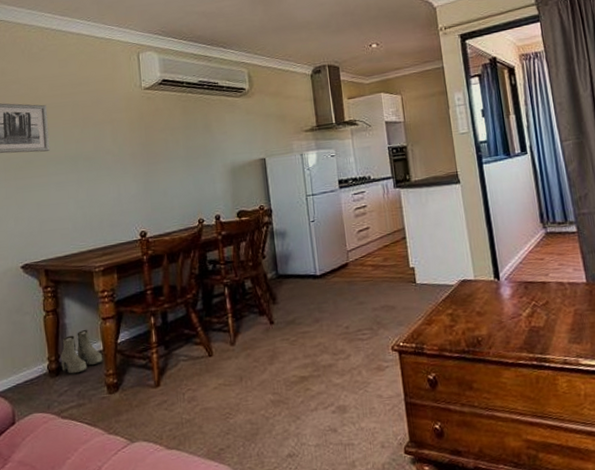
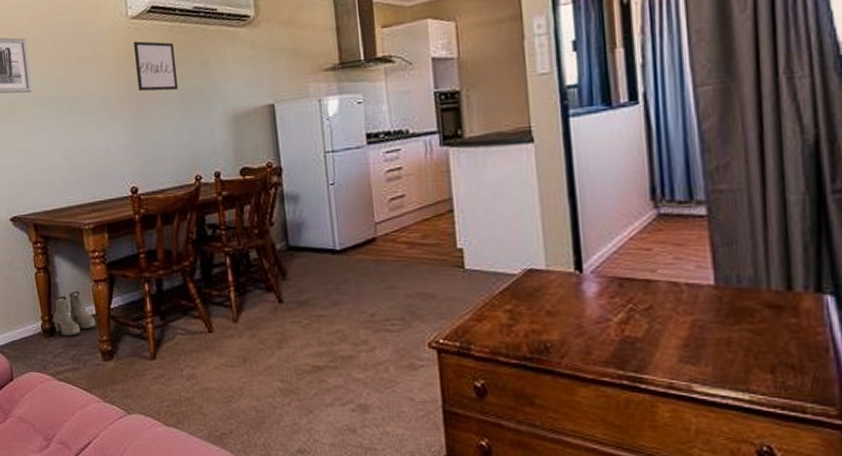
wall art: none [146,107,185,150] -> present [134,41,179,92]

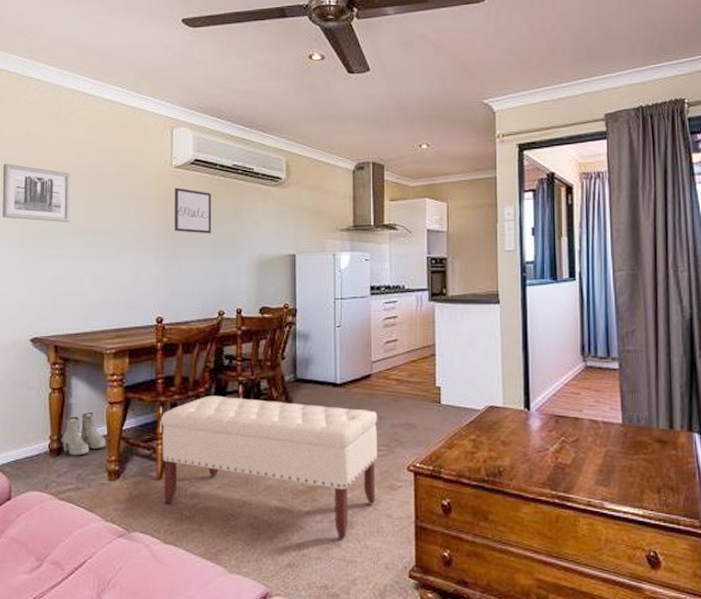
bench: none [148,269,393,424] -> present [161,395,378,539]

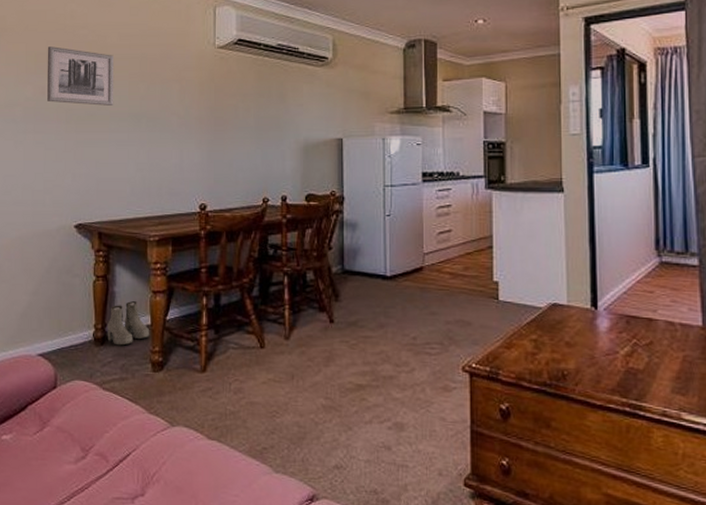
bench: present [161,395,378,539] -> none [205,286,431,442]
wall art: present [174,187,212,234] -> none [218,69,256,118]

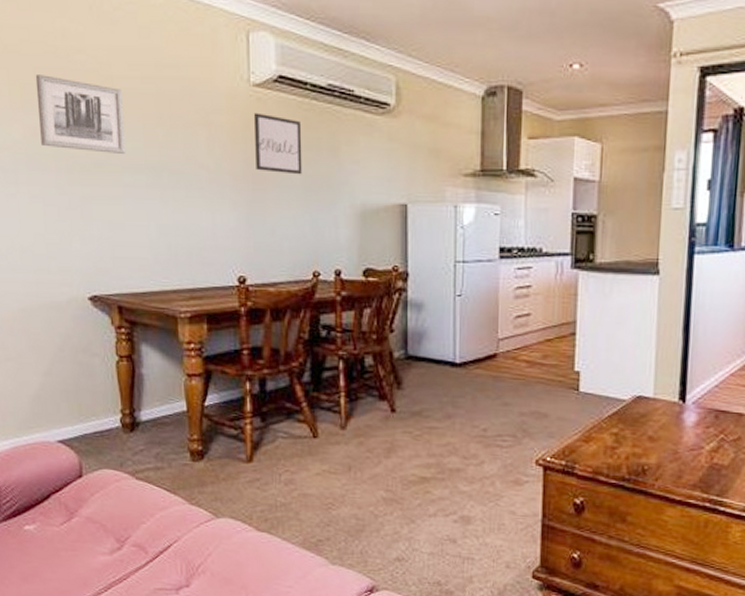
boots: present [107,301,150,346] -> none [136,385,187,433]
wall art: none [218,69,256,118] -> present [254,112,302,175]

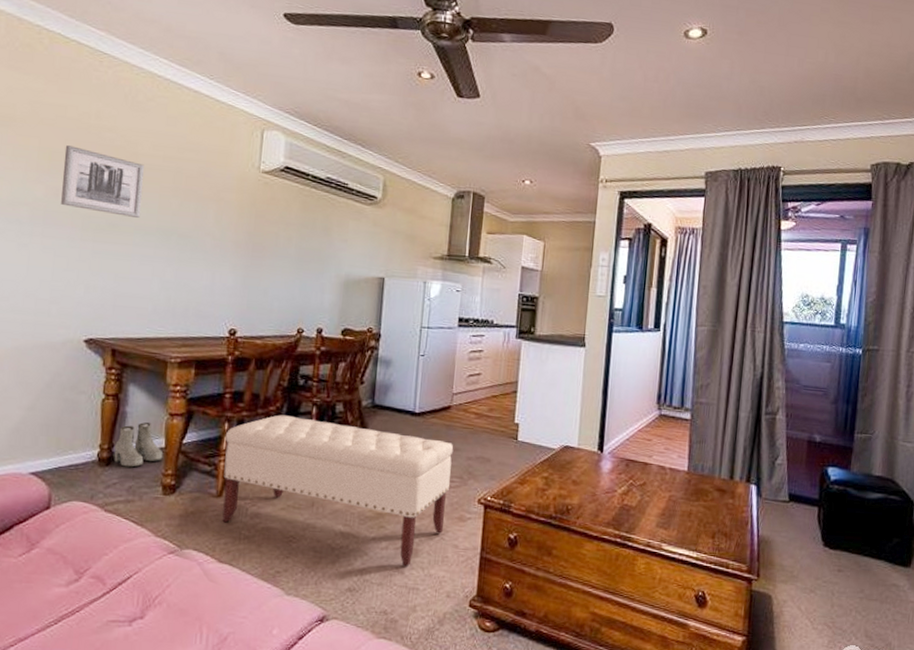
boots: none [136,385,187,433] -> present [114,422,164,468]
bench: none [249,371,504,535] -> present [222,415,454,567]
wall art: present [254,112,302,175] -> none [257,194,301,248]

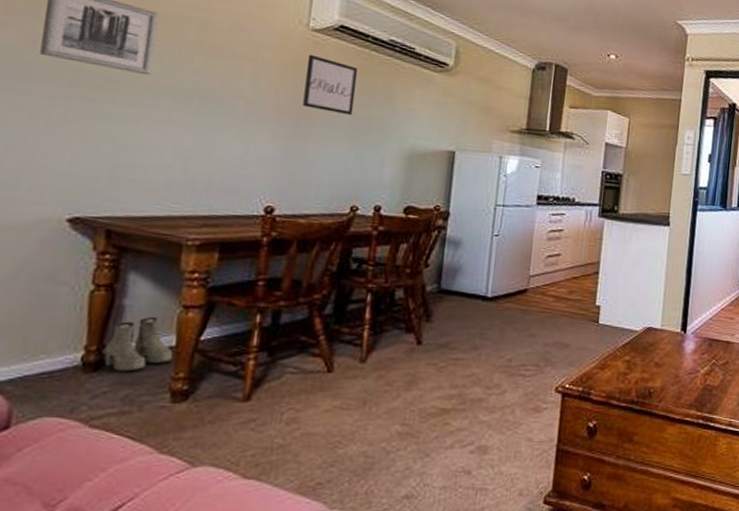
bench: present [222,415,454,567] -> none [249,303,530,466]
wall art: none [257,194,301,248] -> present [303,54,358,116]

